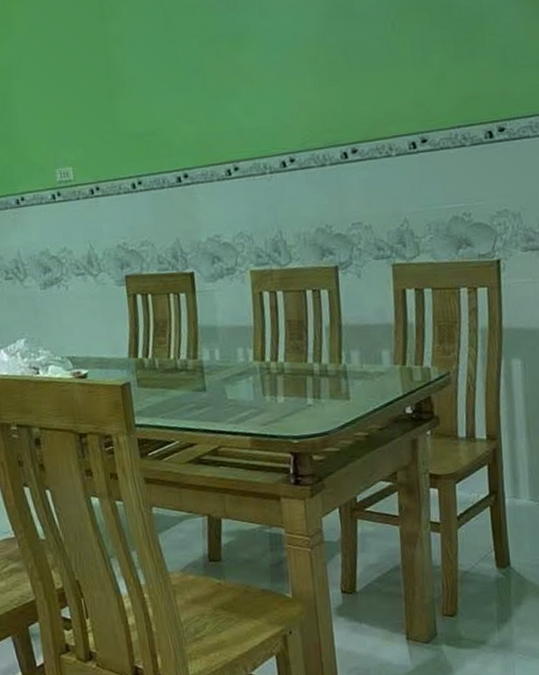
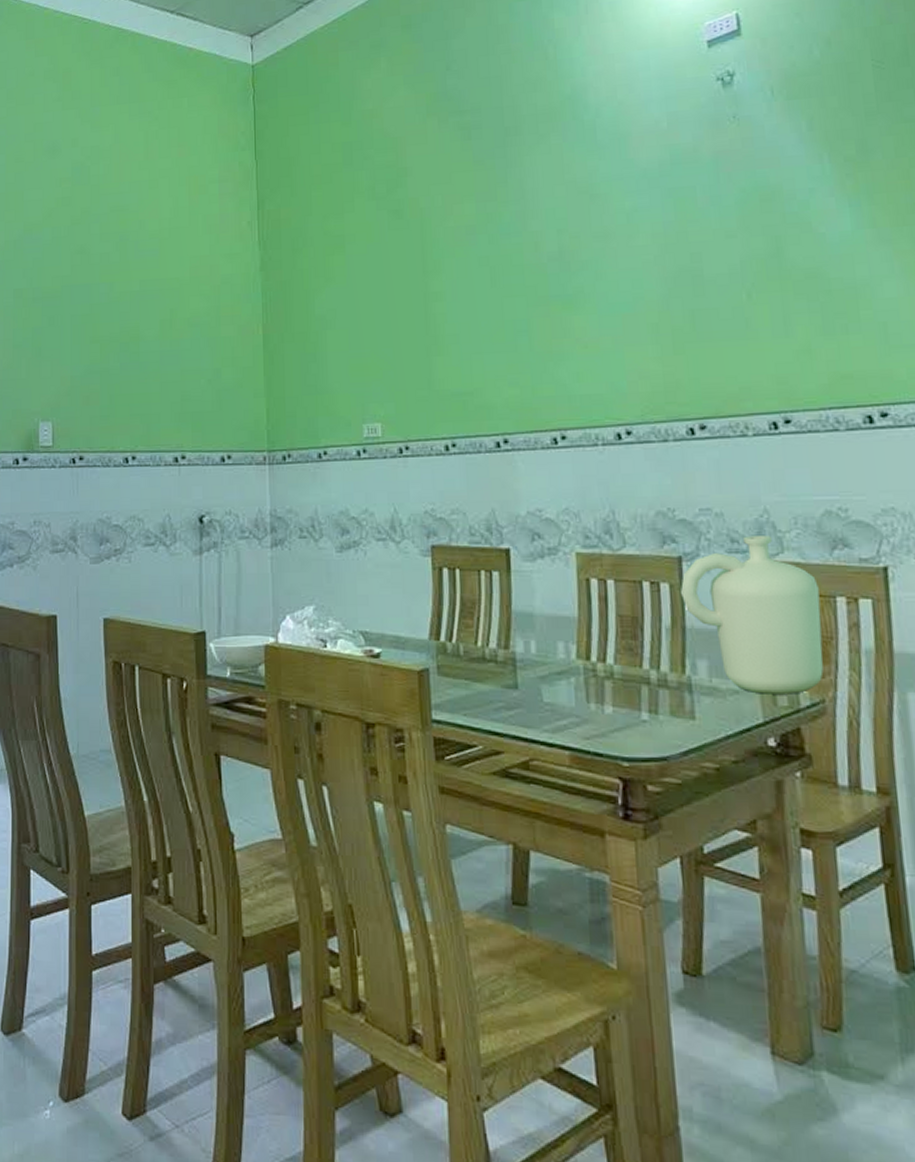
water jug: none [337,242,449,373] -> present [681,536,824,695]

